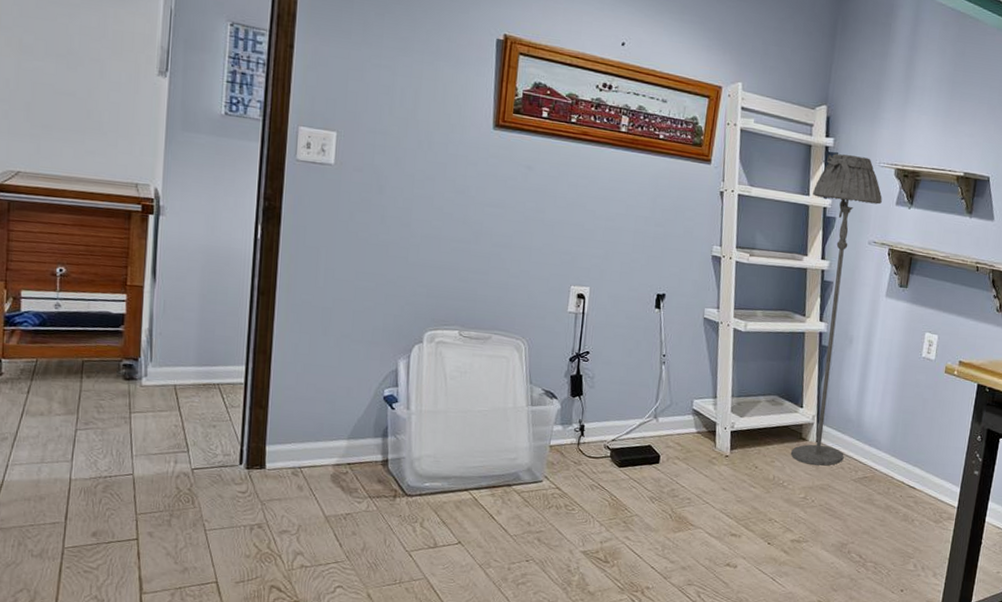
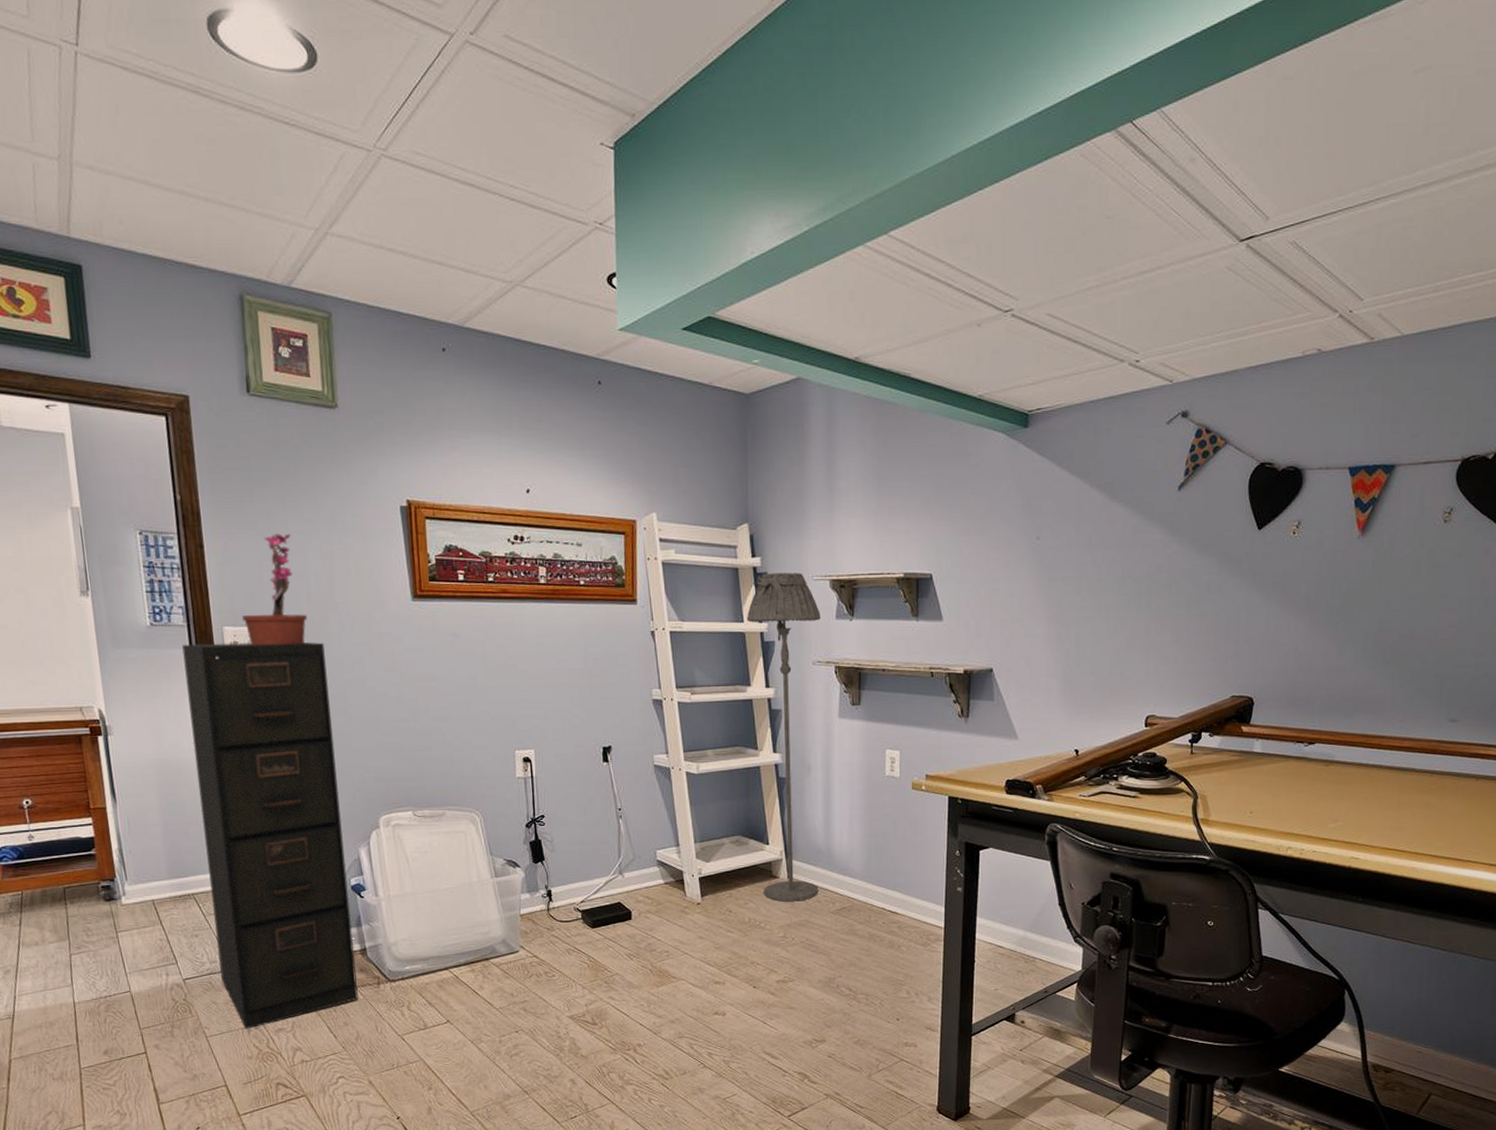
filing cabinet: none [232,137,398,527] -> present [181,642,358,1029]
potted plant: none [301,46,386,155] -> present [228,533,307,645]

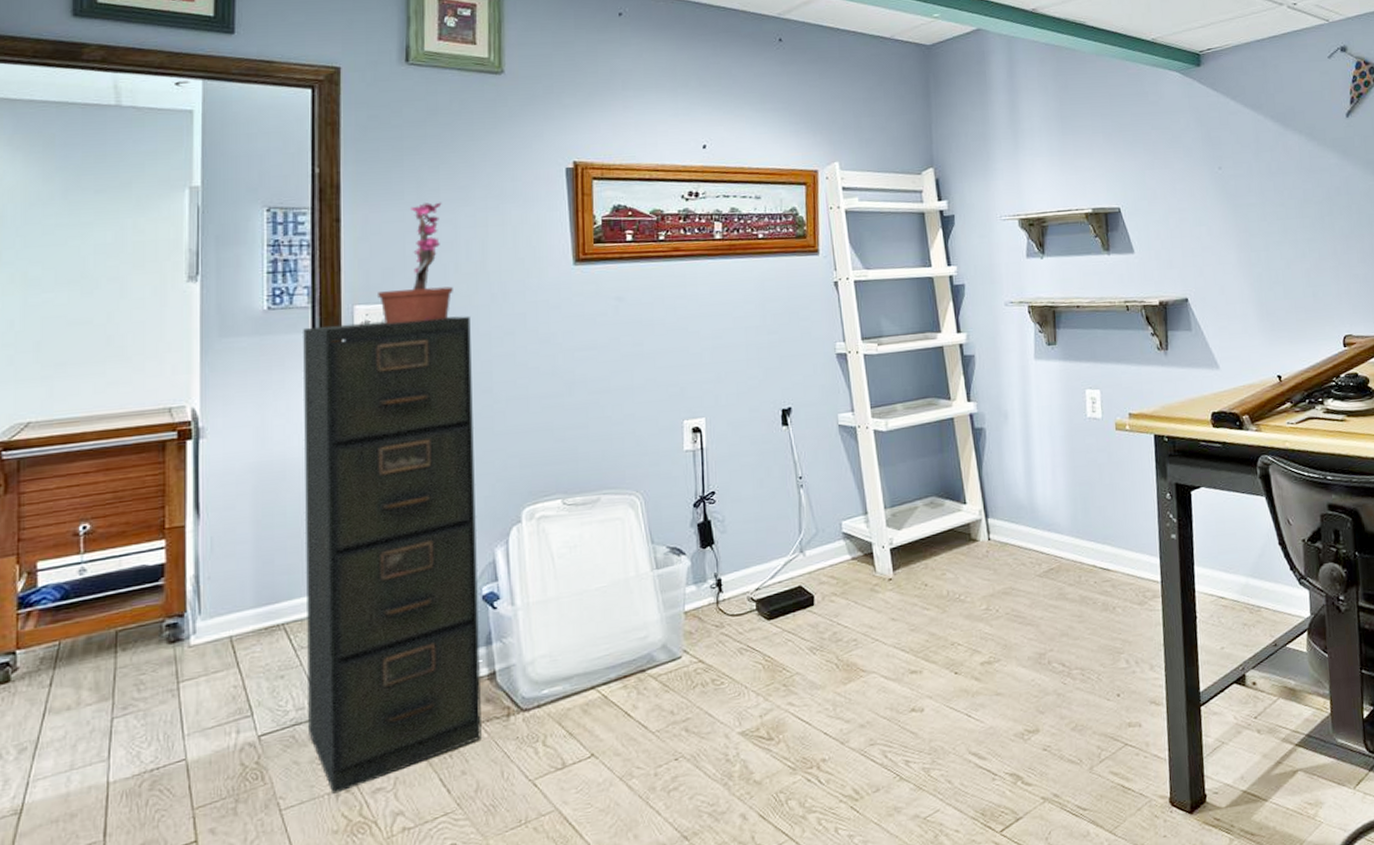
floor lamp: present [746,572,821,902] -> none [934,213,1023,569]

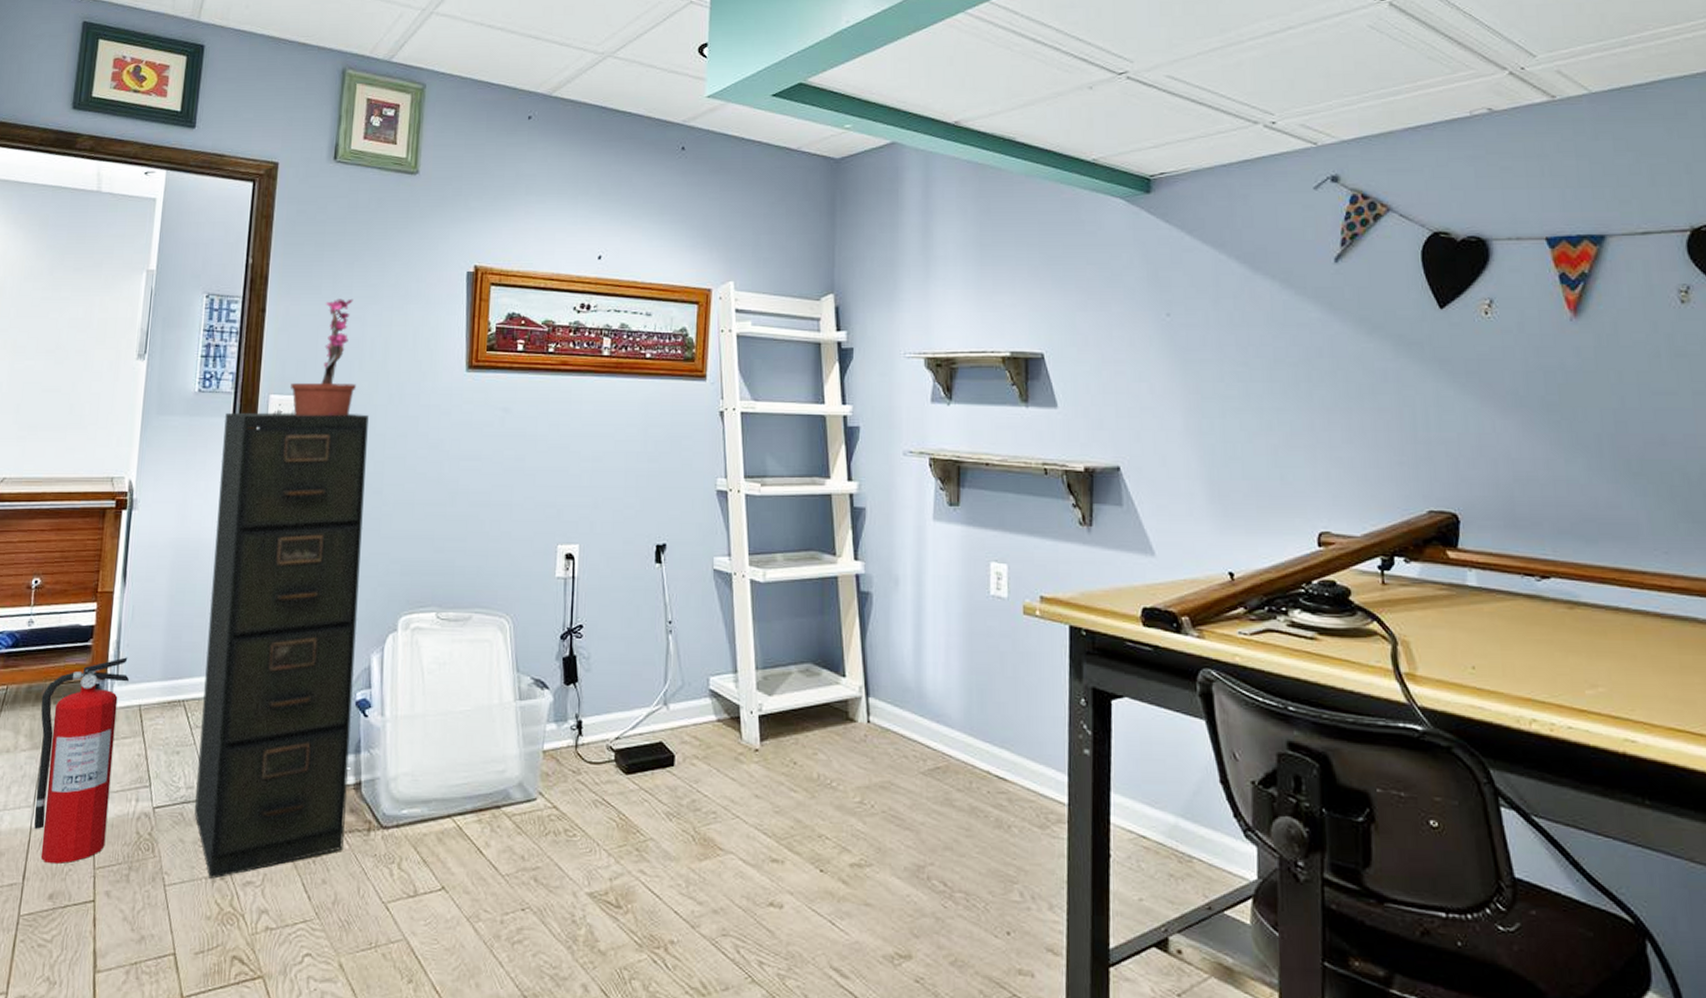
fire extinguisher: none [106,590,216,814] -> present [34,657,130,865]

